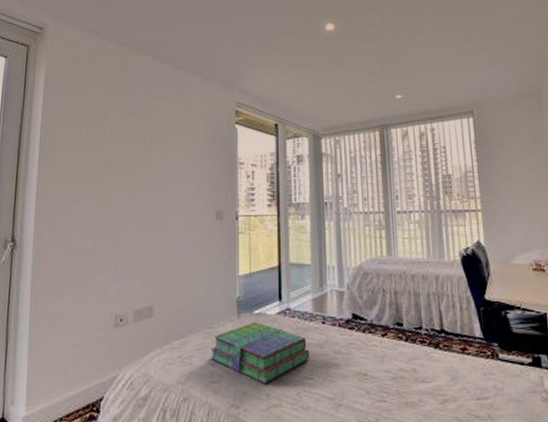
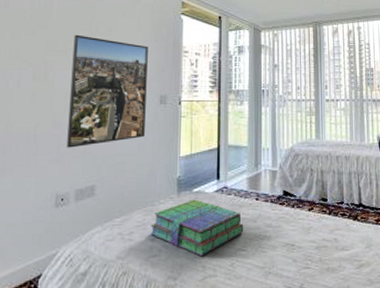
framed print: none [124,149,202,267] -> present [67,34,148,148]

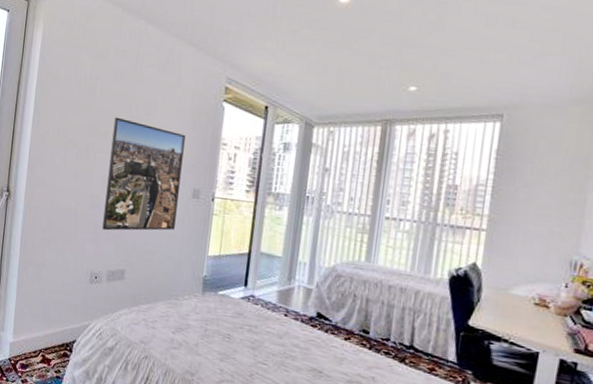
stack of books: present [150,199,244,257] -> none [172,301,268,360]

